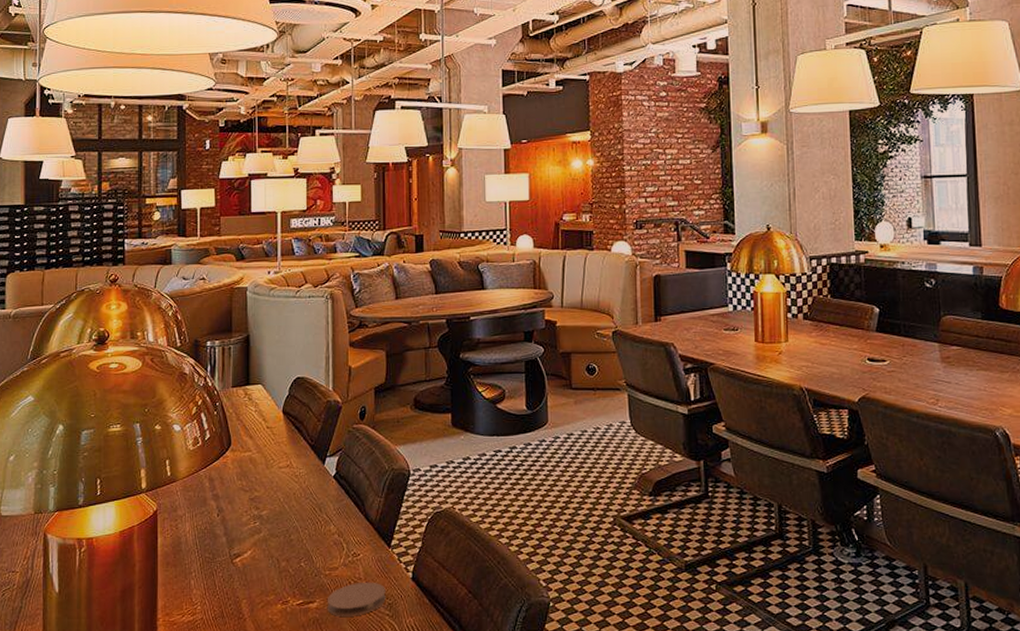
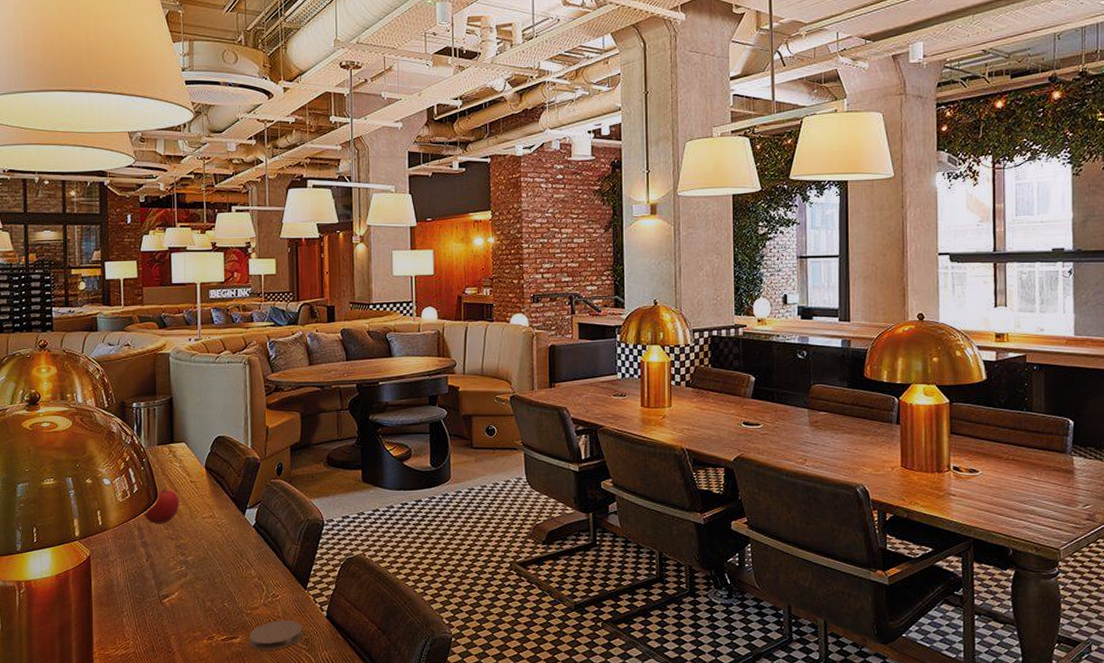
fruit: none [214,434,254,474] -> present [143,487,179,524]

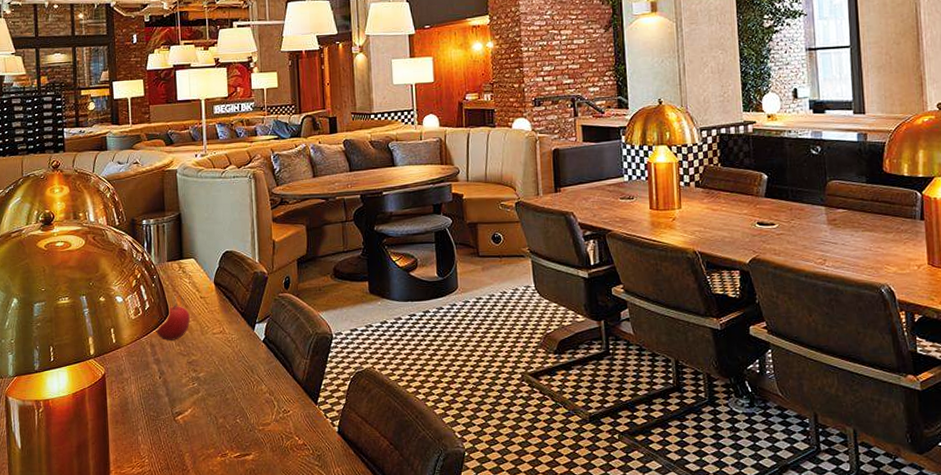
coaster: present [248,620,303,650] -> none [261,435,315,467]

